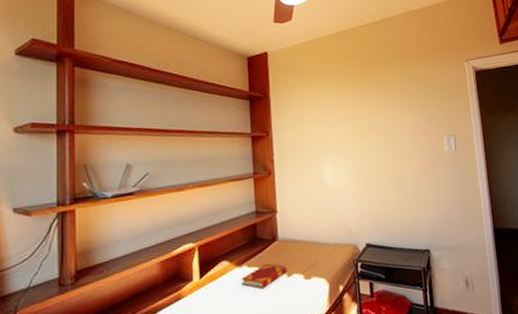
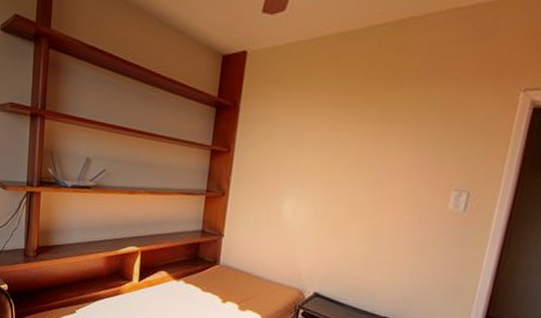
hardback book: present [241,264,287,289] -> none [176,284,223,308]

